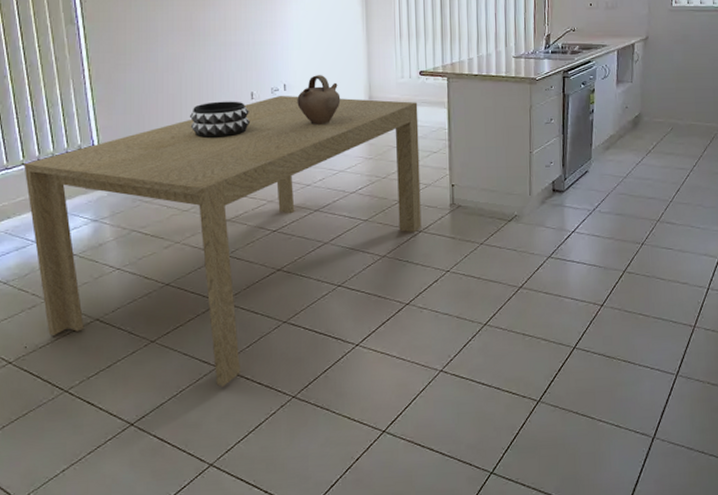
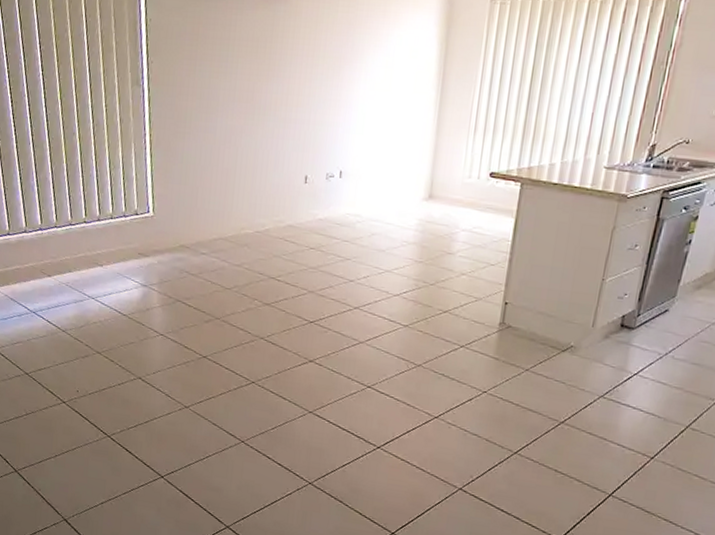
dining table: present [23,95,422,387] -> none [85,182,482,461]
decorative bowl: present [190,101,251,139] -> none [241,181,301,221]
jug: present [297,75,341,125] -> none [351,164,399,219]

